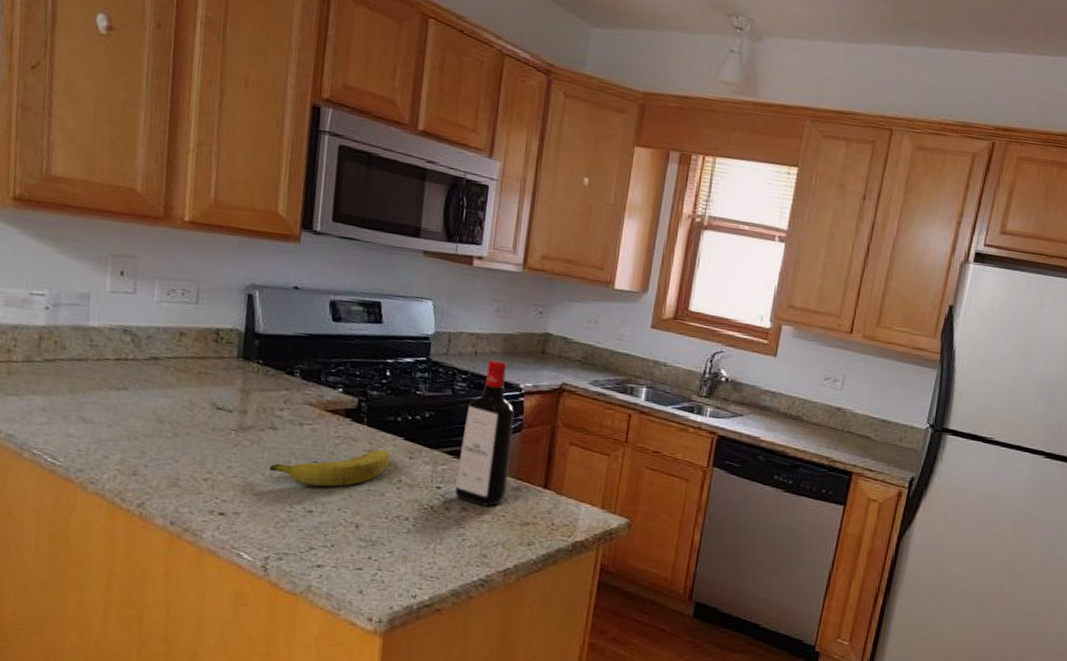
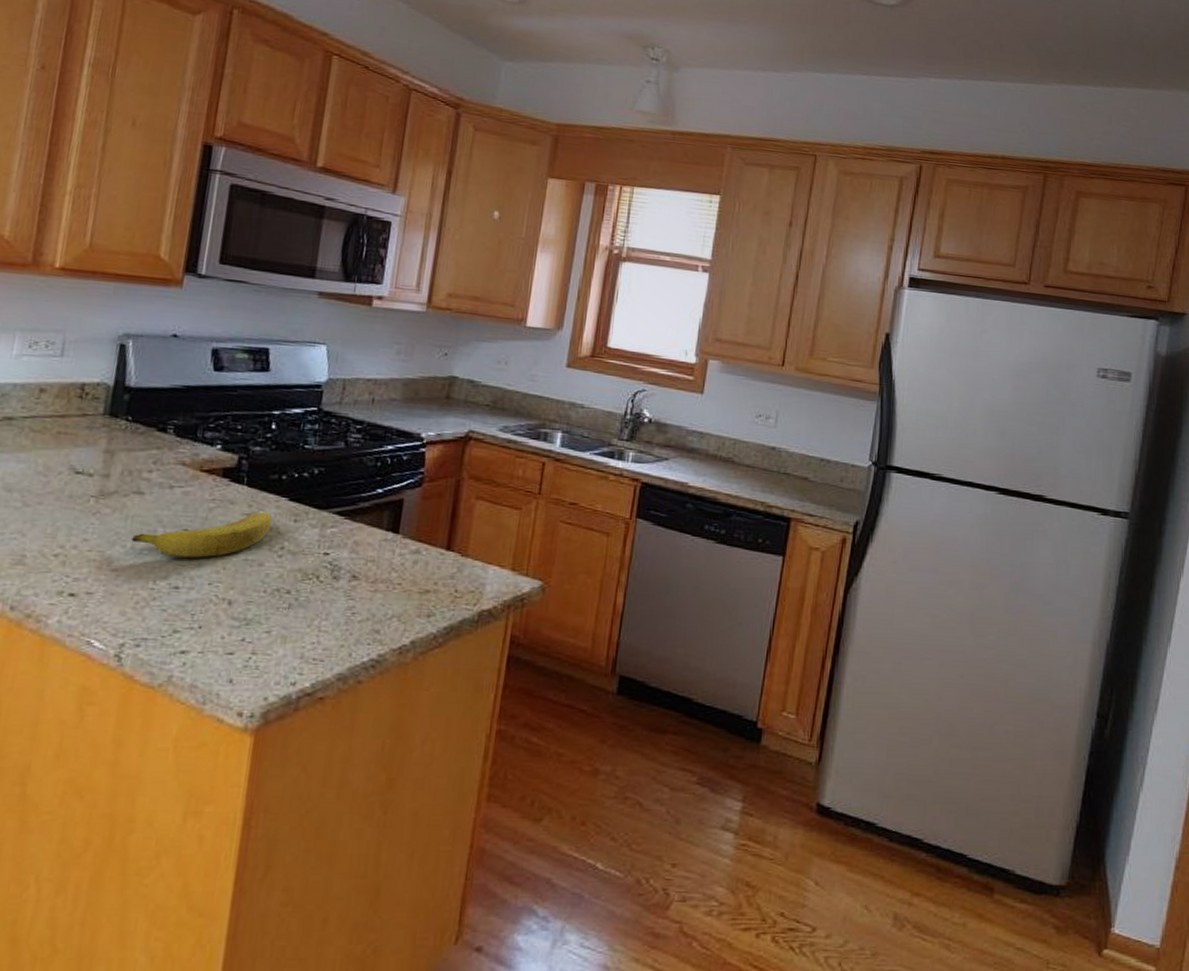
liquor bottle: present [455,359,515,506] -> none [345,407,415,573]

